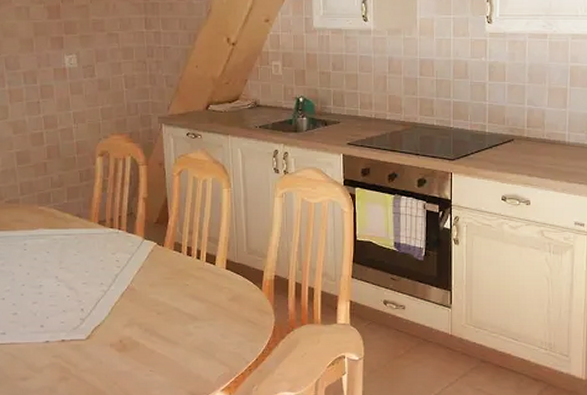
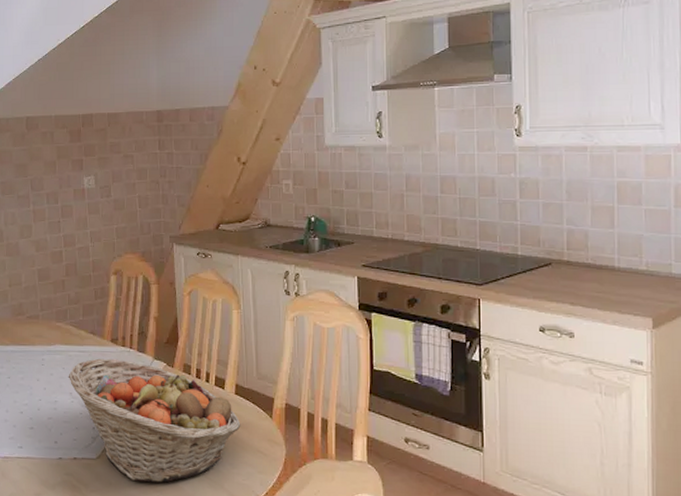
fruit basket: none [53,241,232,357] -> present [68,358,241,483]

